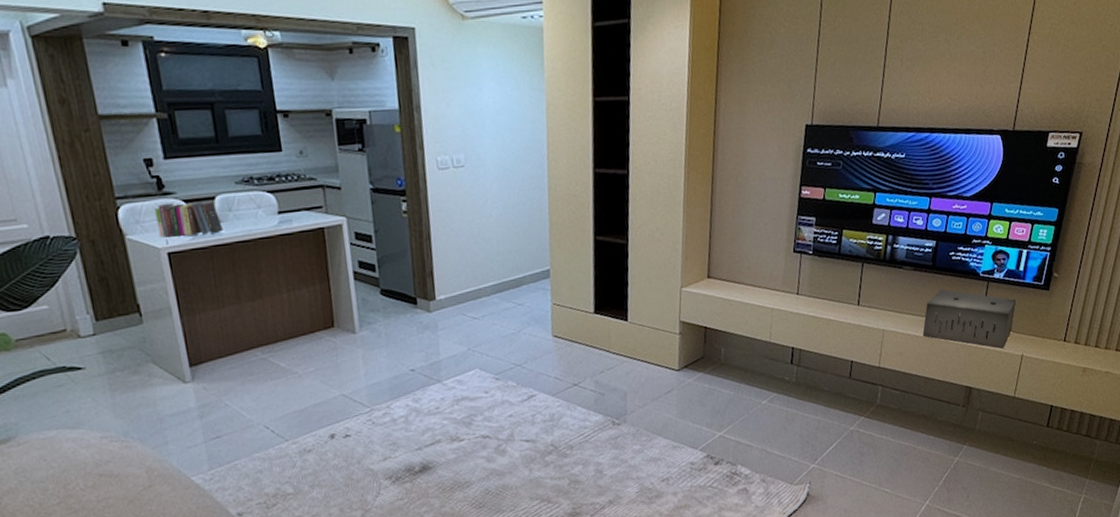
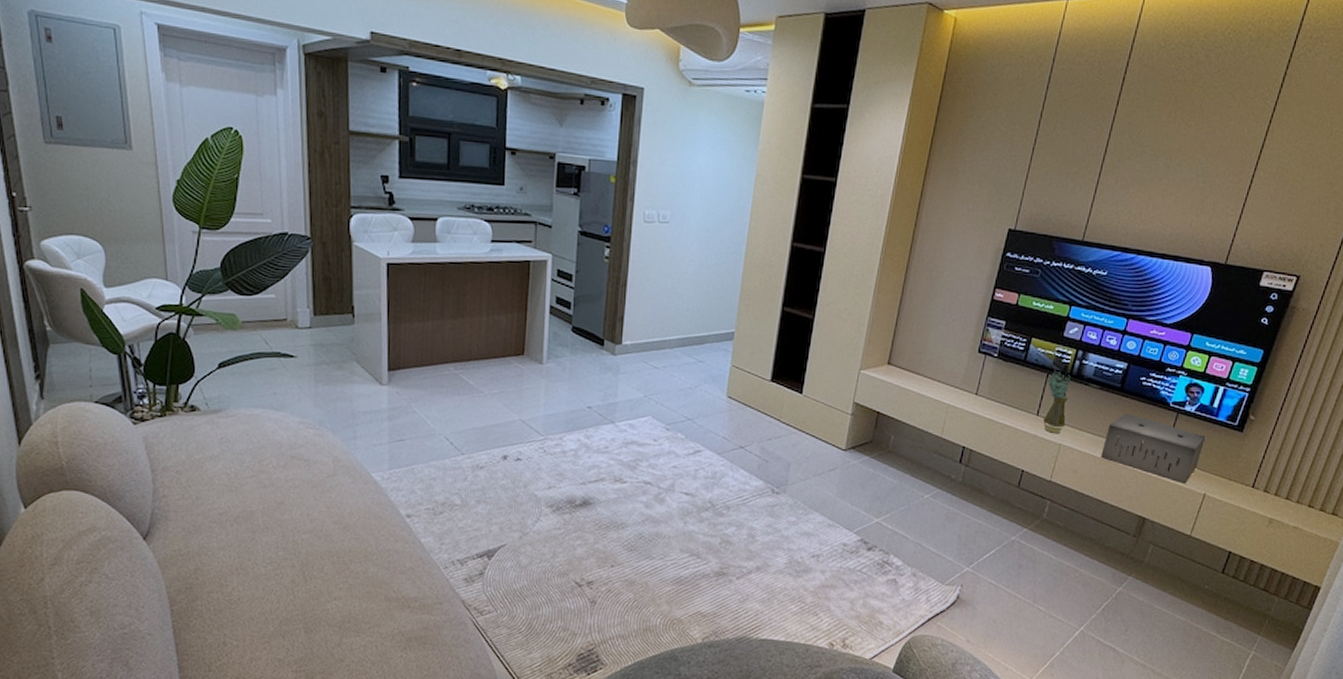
books: present [155,201,223,238] -> none [382,218,440,253]
vase: none [862,257,887,320] -> present [1043,369,1071,433]

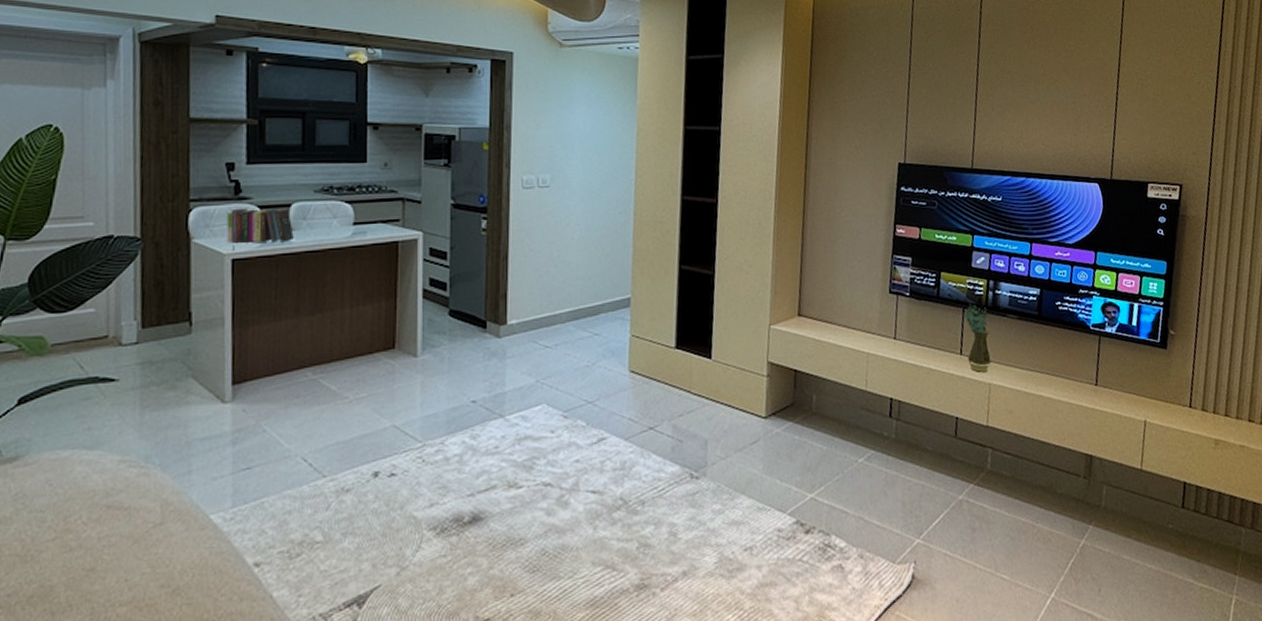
books: none [382,218,440,253] -> present [226,208,294,243]
speaker: present [1101,414,1207,484] -> none [1033,342,1134,412]

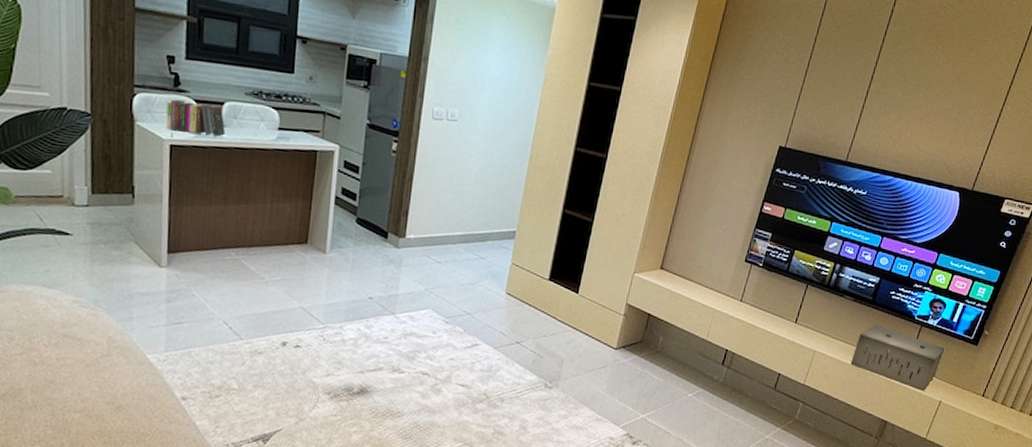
vase: present [963,302,992,372] -> none [800,280,828,340]
speaker: none [1033,342,1134,412] -> present [850,324,946,391]

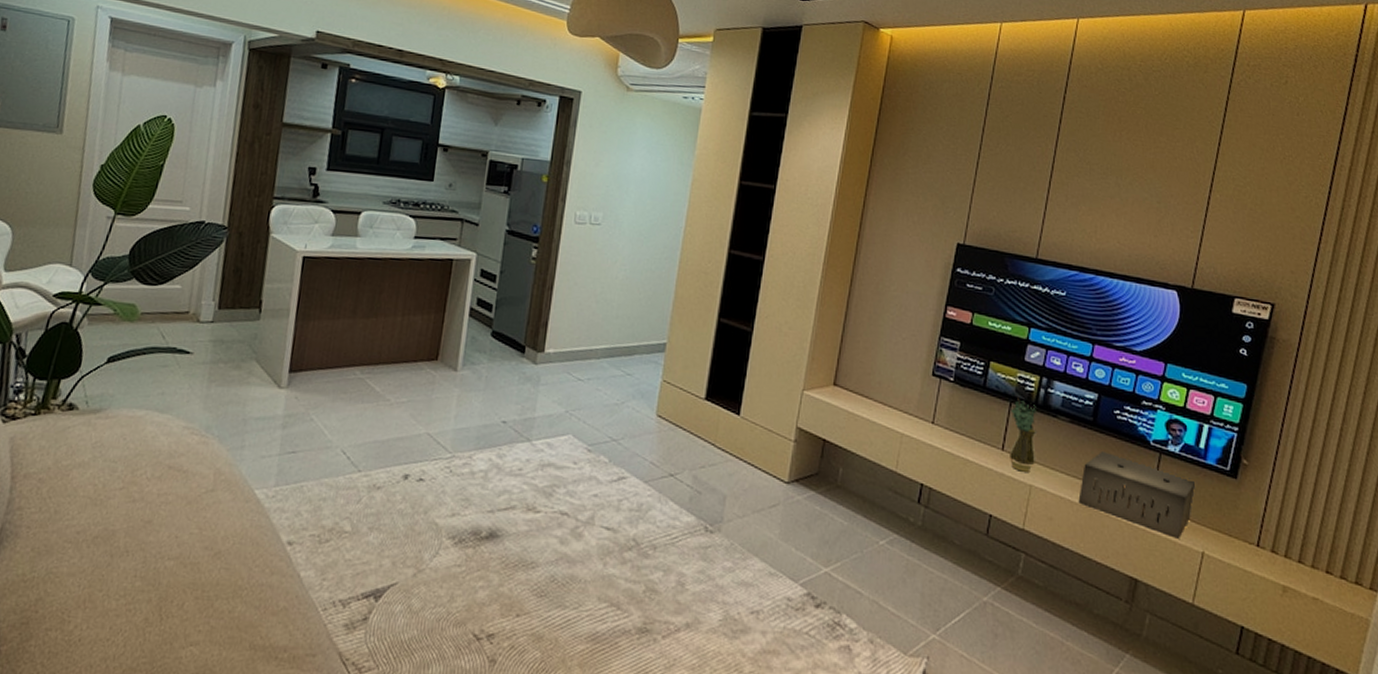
books: present [166,99,225,137] -> none [300,210,360,247]
vase: none [800,280,828,340] -> present [1010,397,1038,472]

